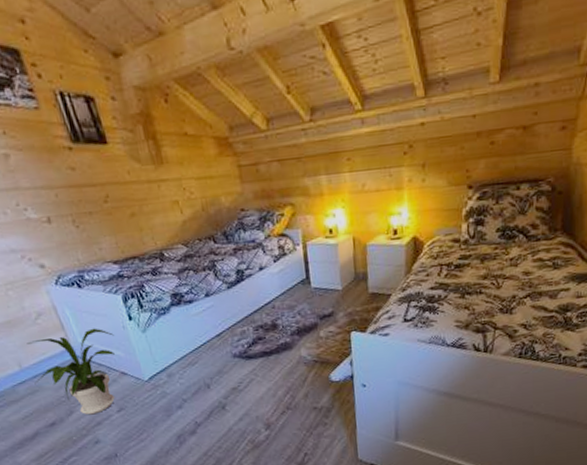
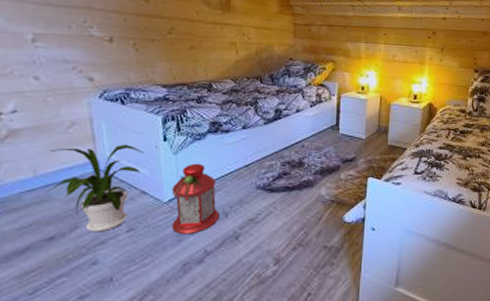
lantern: none [149,338,202,410] -> present [171,163,220,235]

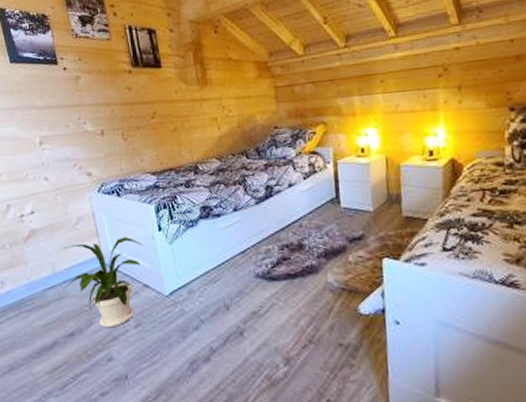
lantern: present [171,163,220,235] -> none [172,252,221,330]

